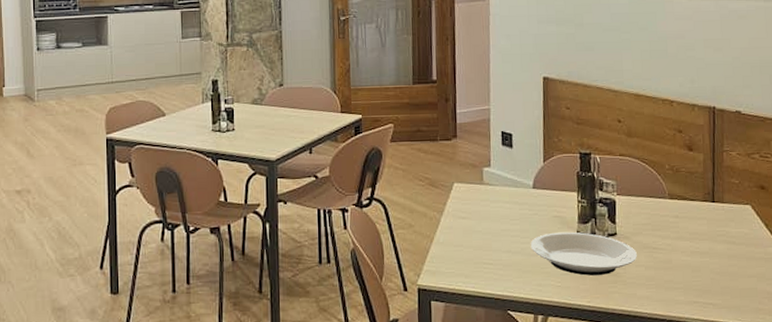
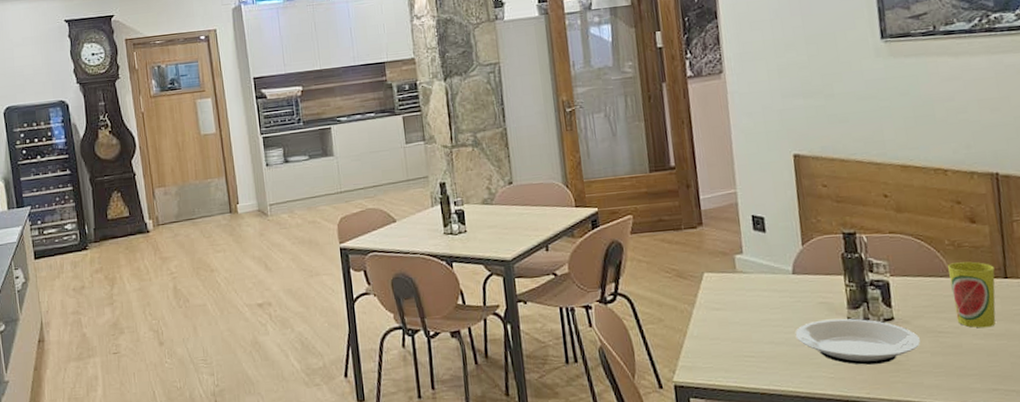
cup: none [666,185,705,246] -> present [948,261,996,328]

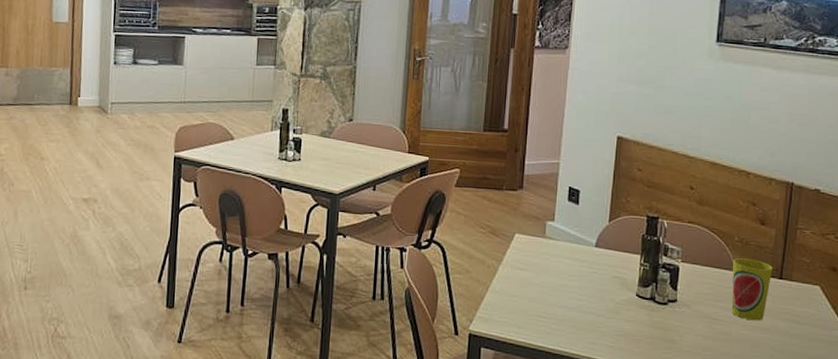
plate: present [795,318,920,365] -> none [587,292,696,340]

